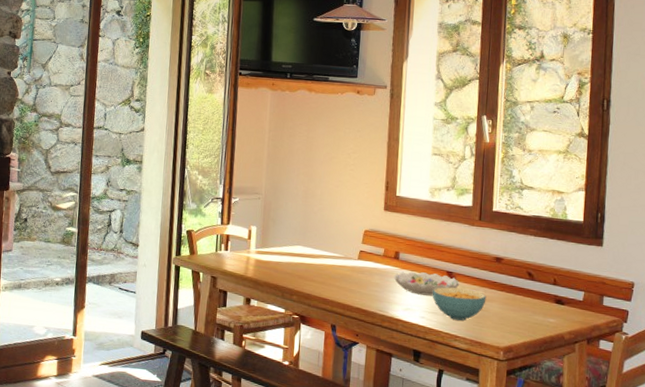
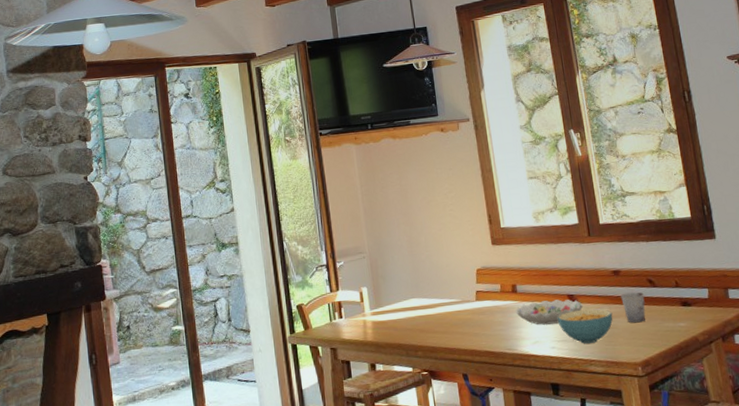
cup: none [498,280,521,311] -> present [620,292,646,323]

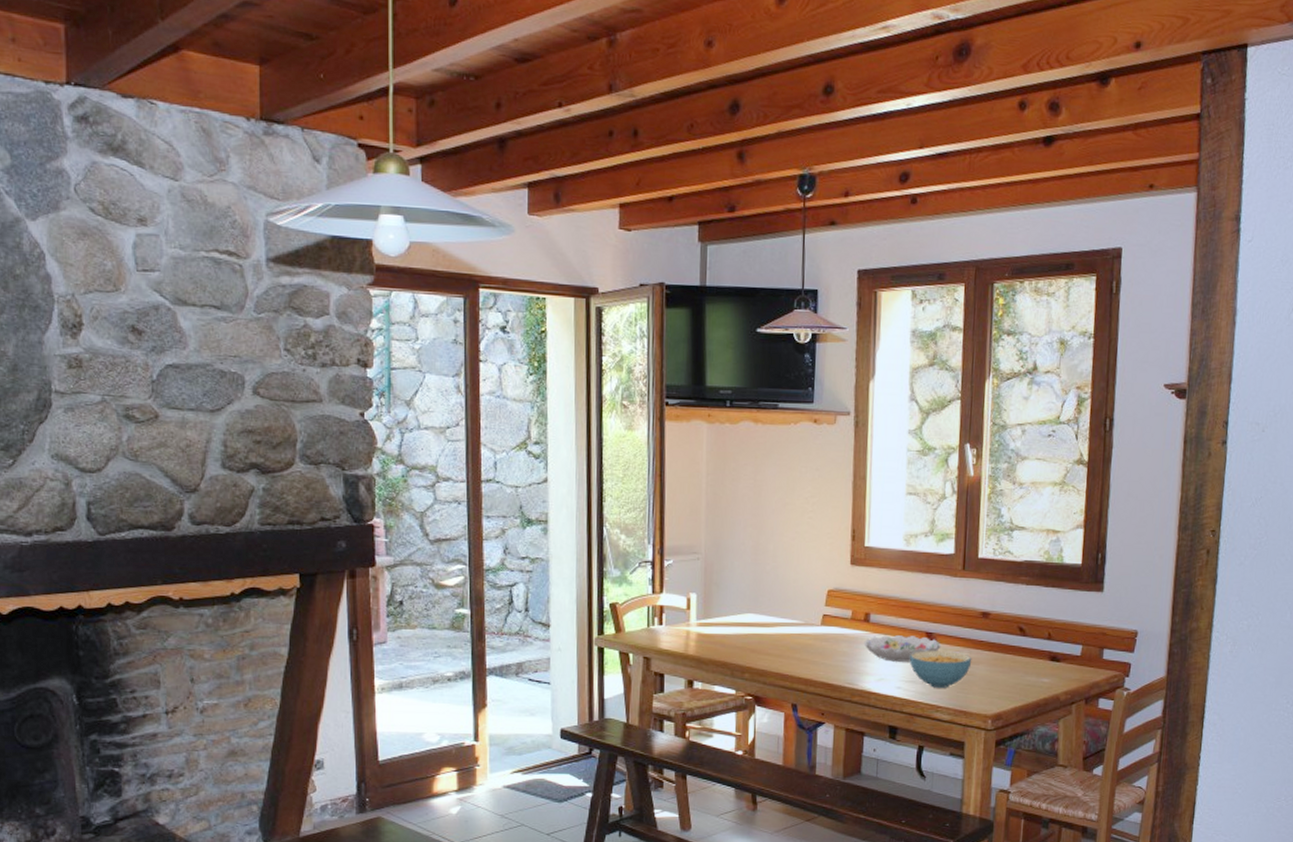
cup: present [620,292,646,323] -> none [985,638,1011,673]

